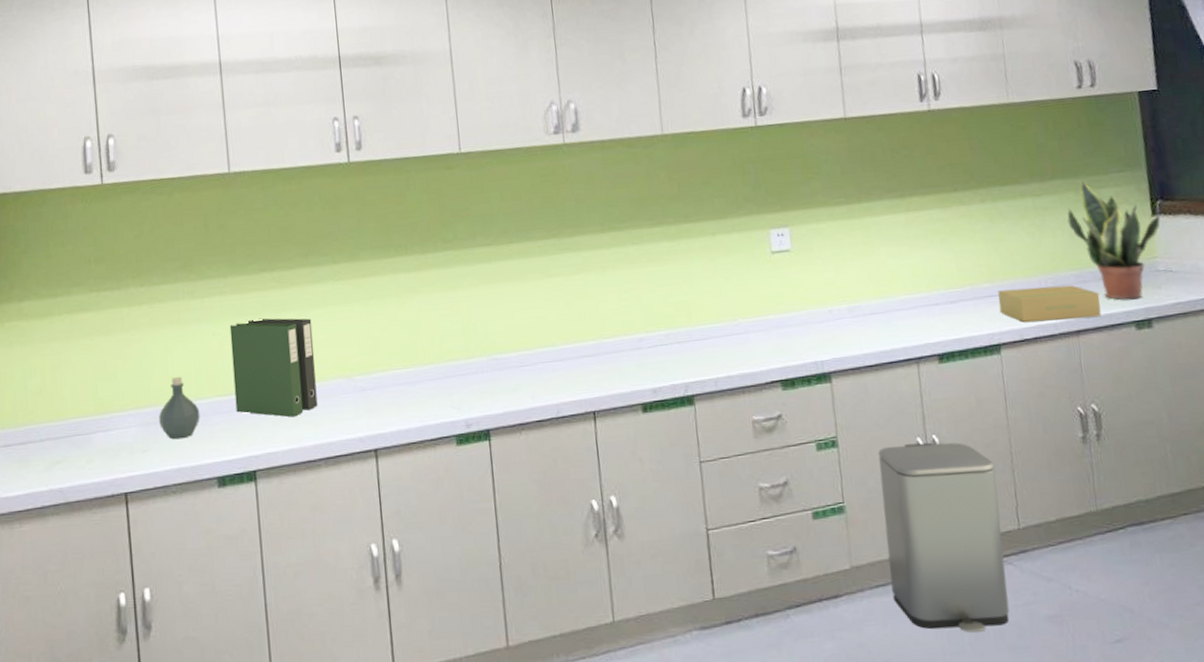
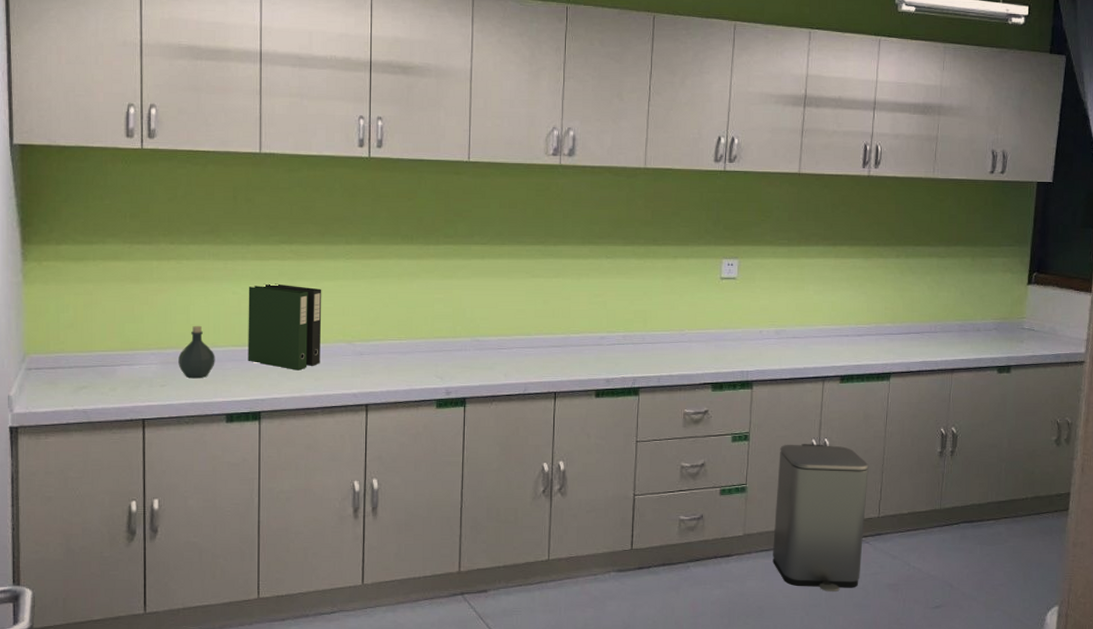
box: present [998,285,1102,322] -> none [895,330,975,360]
potted plant: present [1067,180,1161,300] -> none [961,249,1034,349]

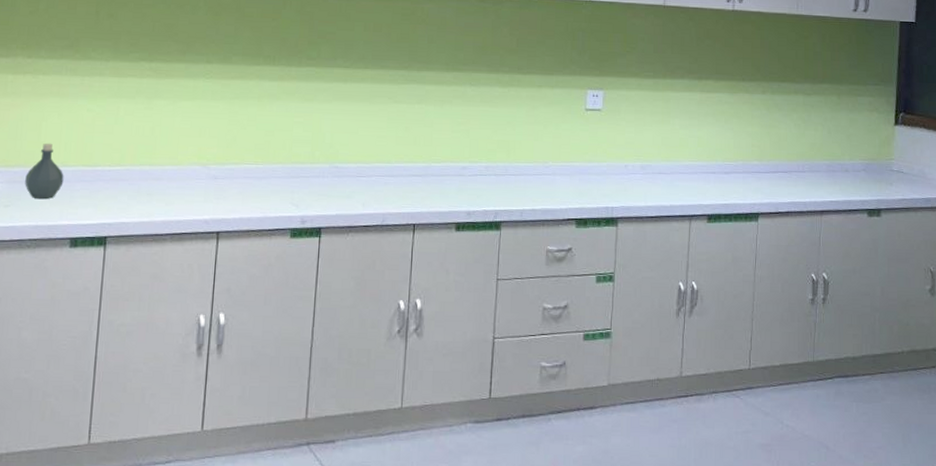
binder: present [248,283,322,370] -> none [97,101,179,194]
pedal bin: present [773,444,869,593] -> none [639,287,738,452]

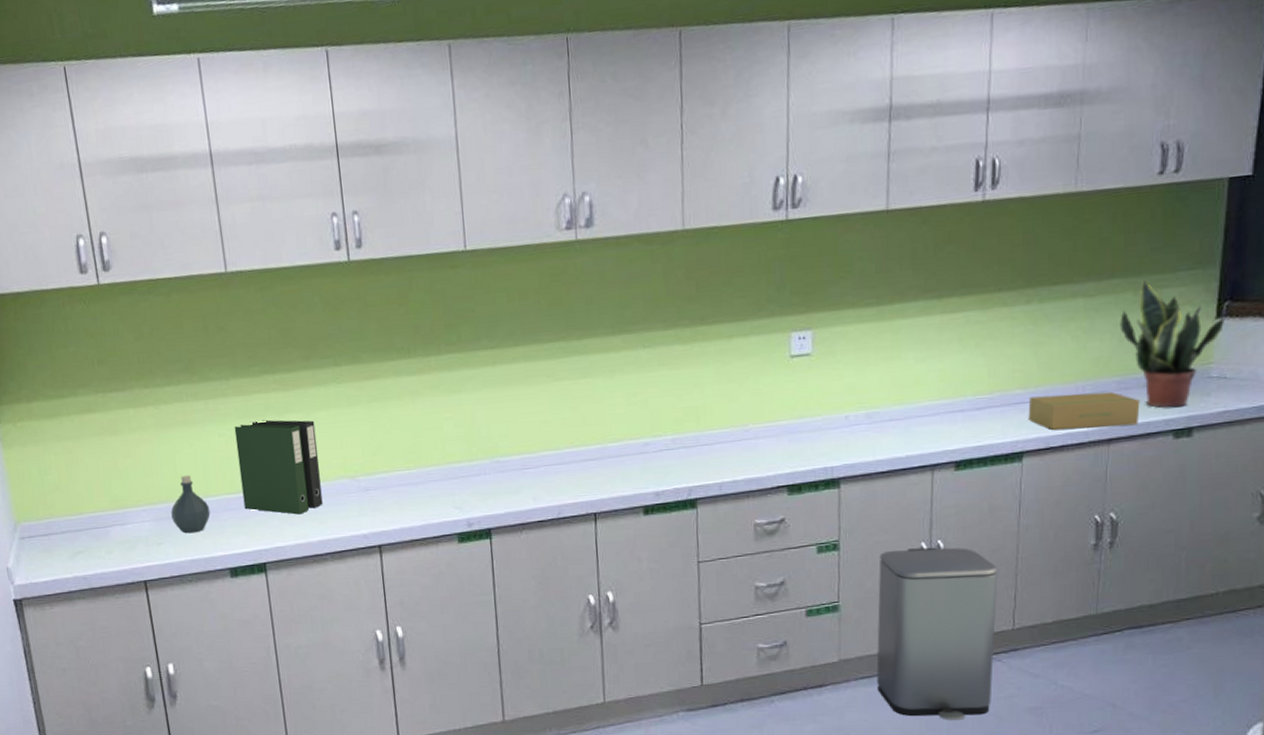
binder: none [97,101,179,194] -> present [234,419,323,515]
pedal bin: none [639,287,738,452] -> present [876,547,998,721]
box: none [763,169,844,202] -> present [1028,391,1140,430]
potted plant: none [828,88,901,192] -> present [1120,279,1226,408]

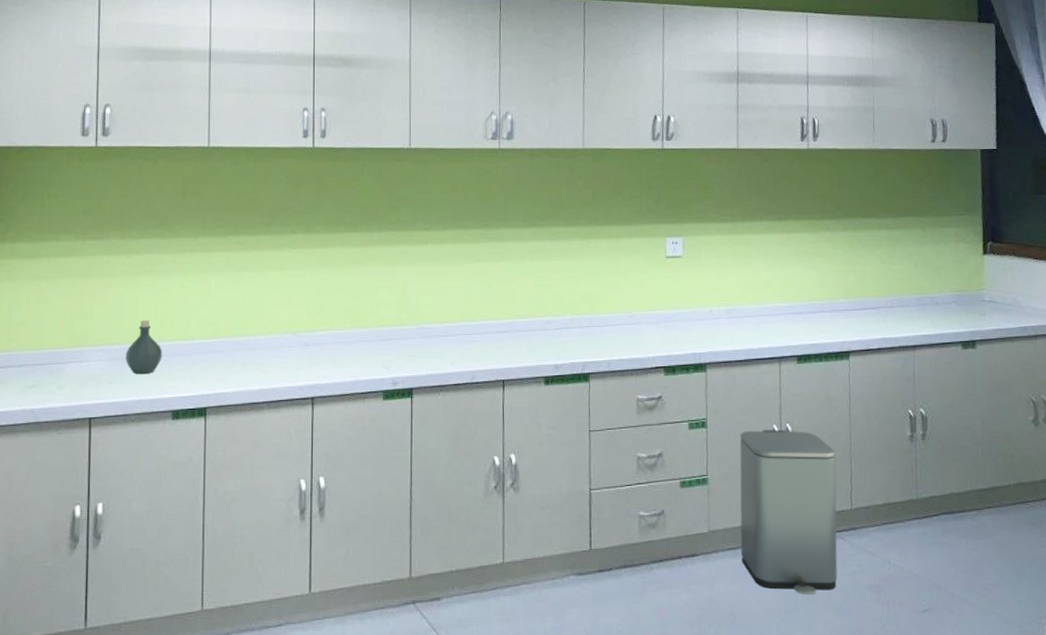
binder: present [234,419,323,515] -> none [194,275,268,364]
box: present [1028,391,1140,430] -> none [851,306,935,336]
potted plant: present [1120,279,1226,408] -> none [913,220,990,323]

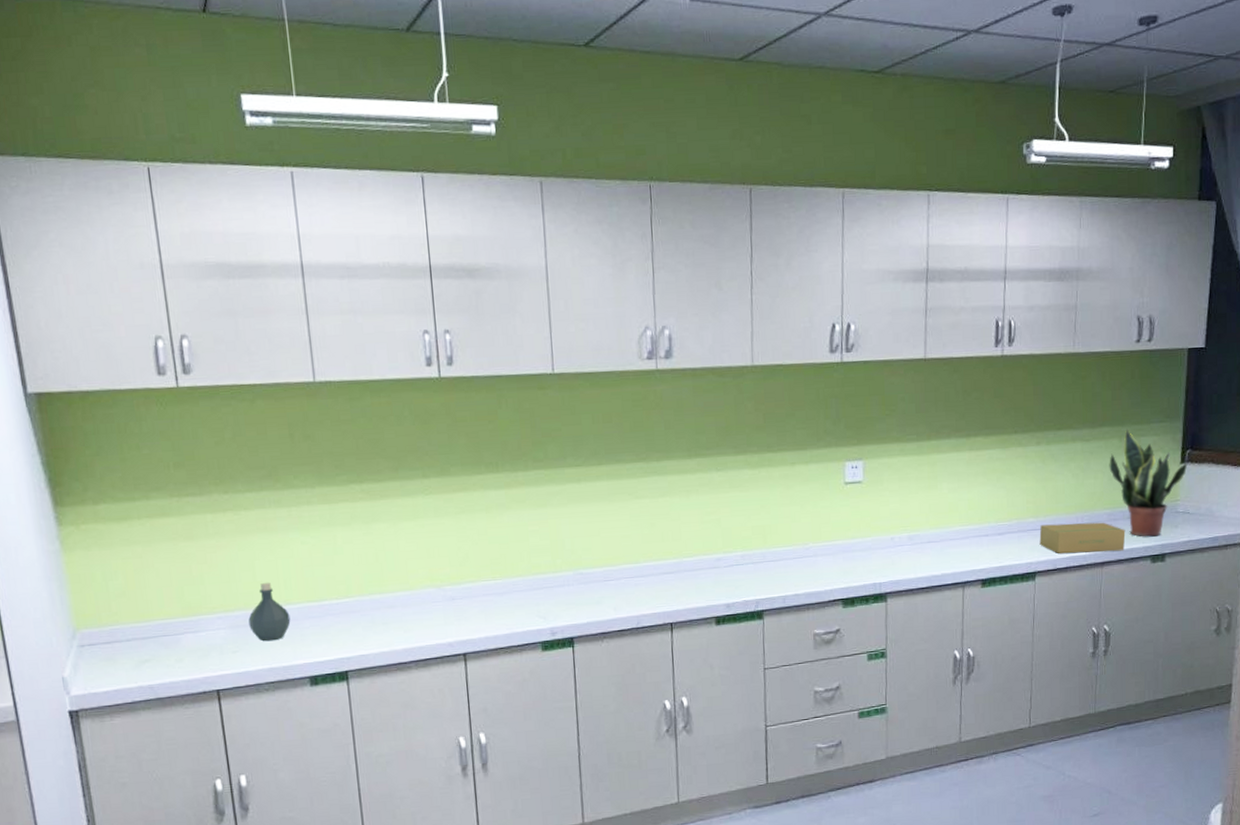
pedal bin: present [739,430,838,596] -> none [918,655,1017,810]
box: none [851,306,935,336] -> present [1039,522,1126,554]
potted plant: none [913,220,990,323] -> present [1109,429,1188,537]

